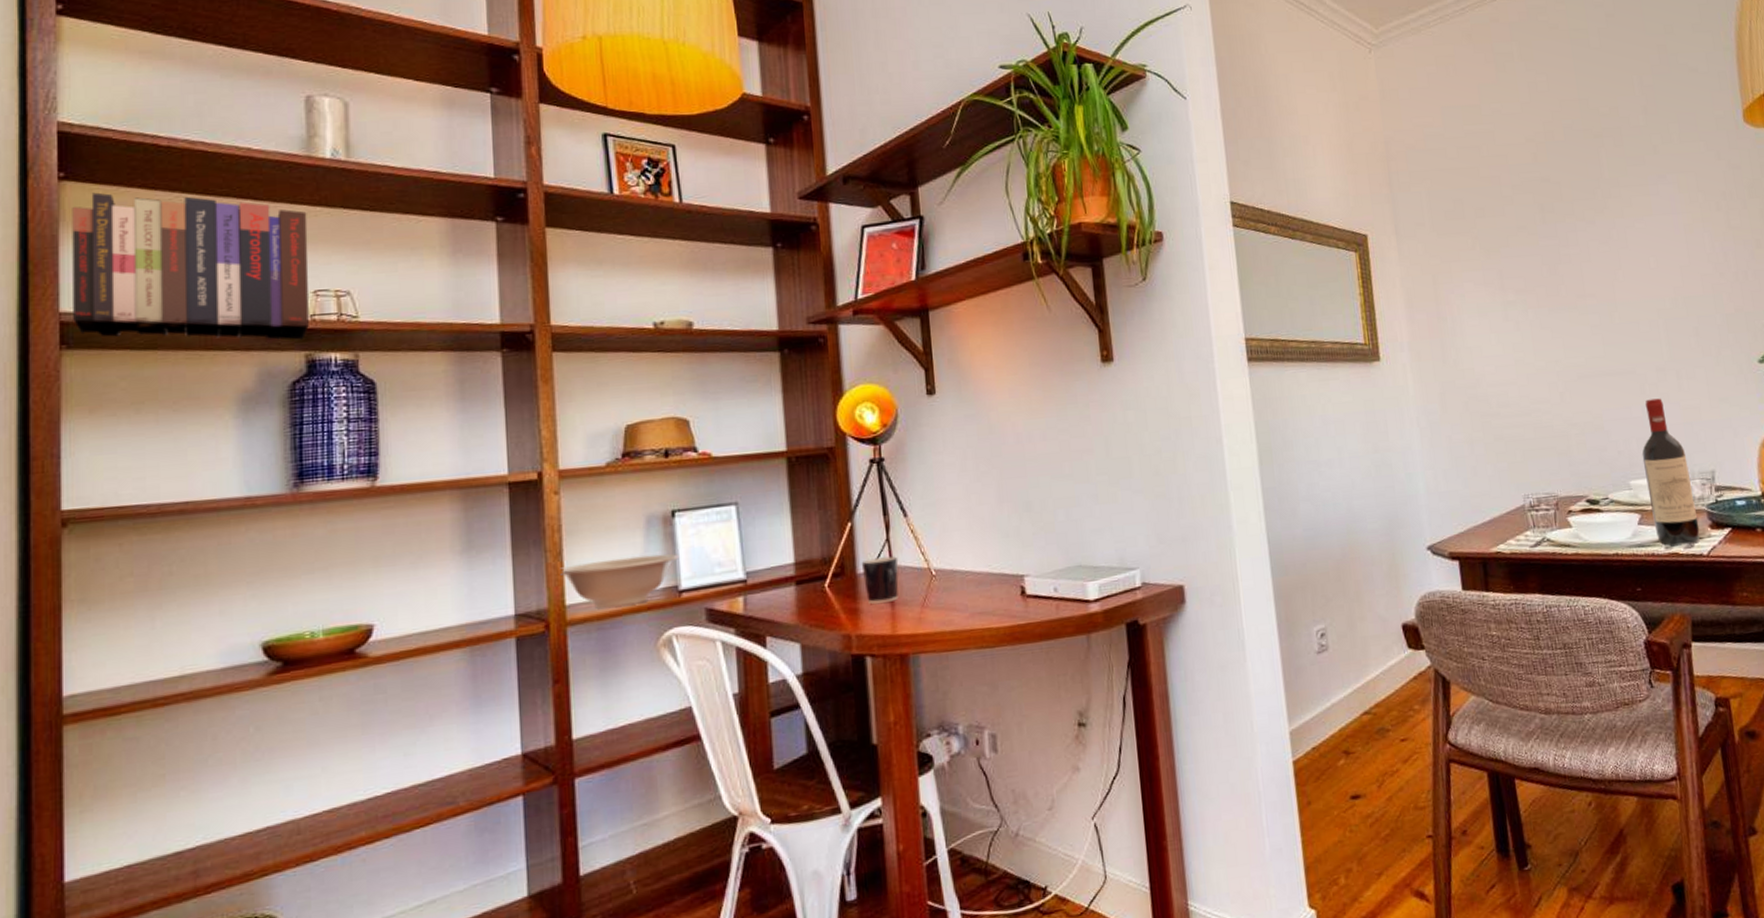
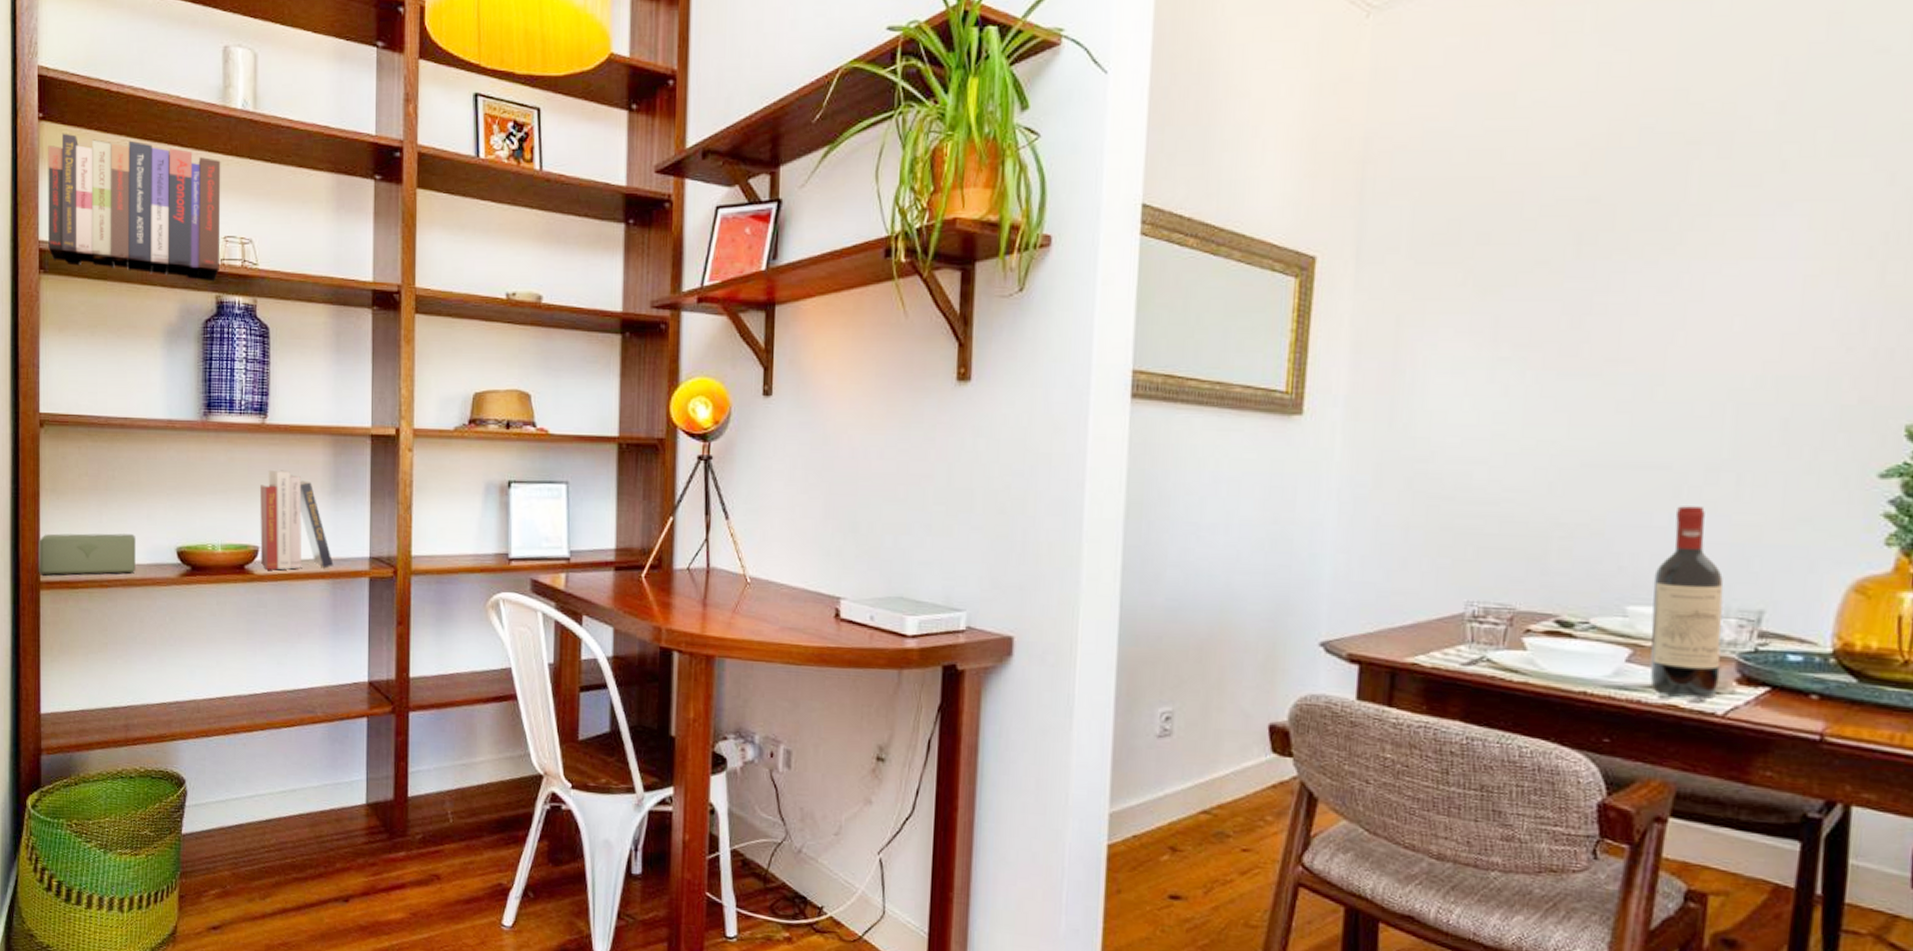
decorative box: none [59,636,205,706] -> present [38,533,136,575]
books: none [372,534,471,650] -> present [260,469,334,570]
decorative bowl: present [560,553,679,609] -> none [409,519,512,566]
mug: present [861,556,899,605] -> none [678,556,715,603]

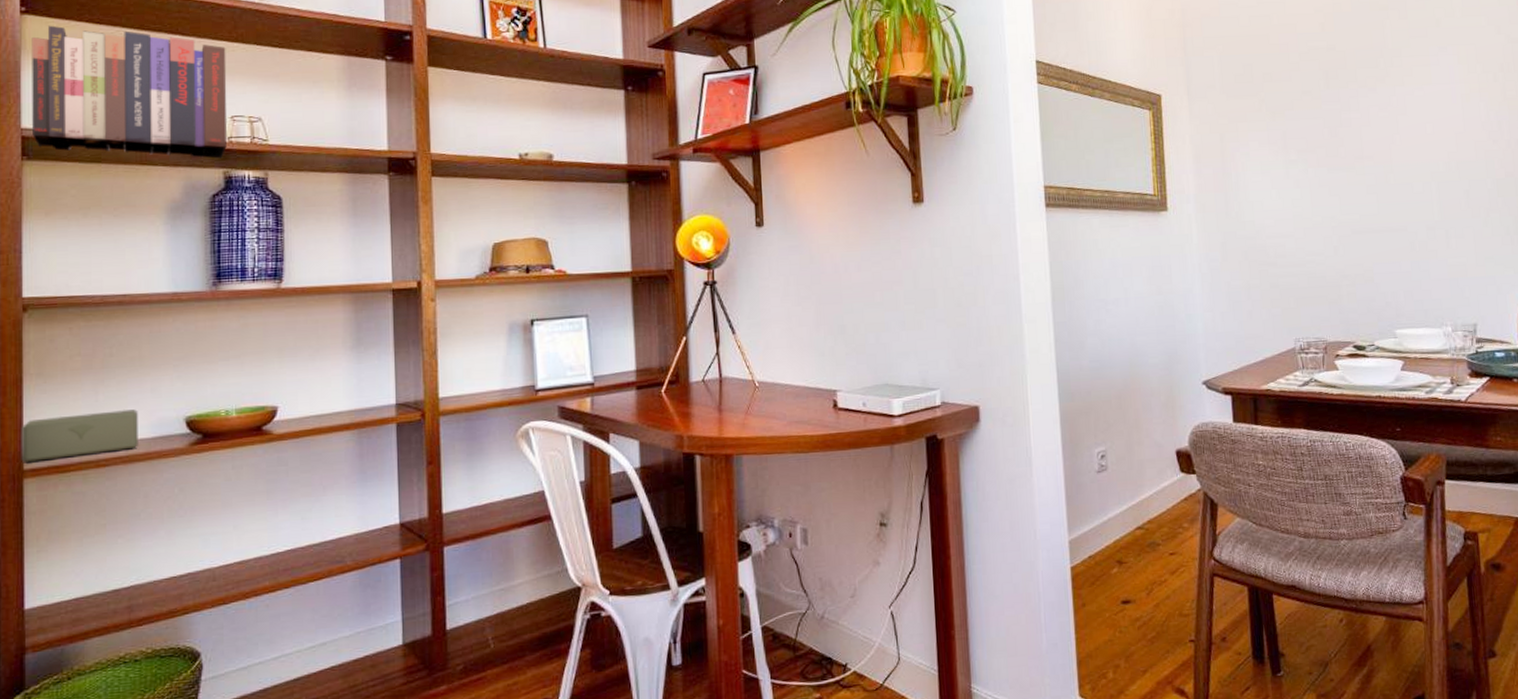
books: present [260,469,334,570] -> none [277,330,359,428]
wine bottle: present [1649,506,1724,699] -> none [1408,255,1460,392]

